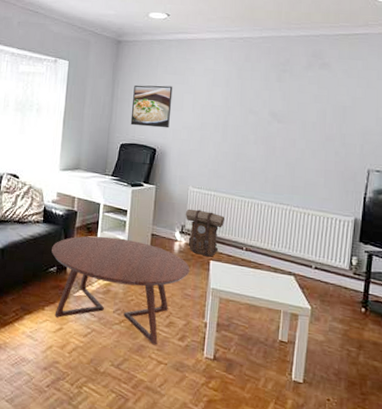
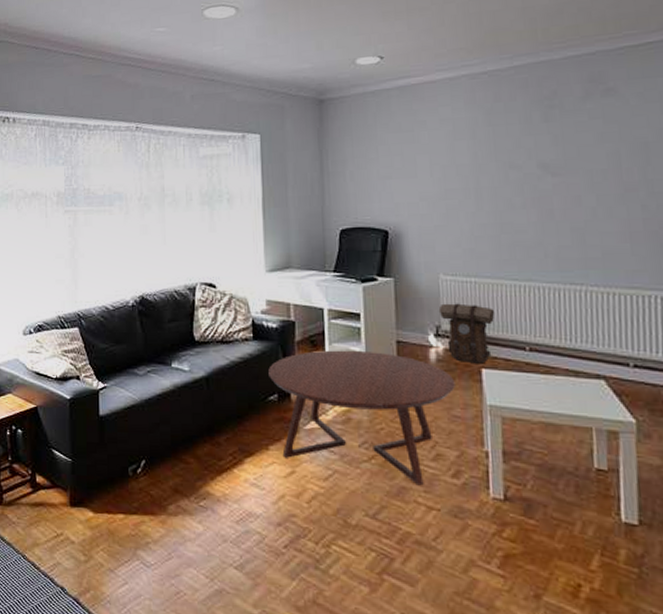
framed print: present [130,85,173,129] -> none [348,147,402,205]

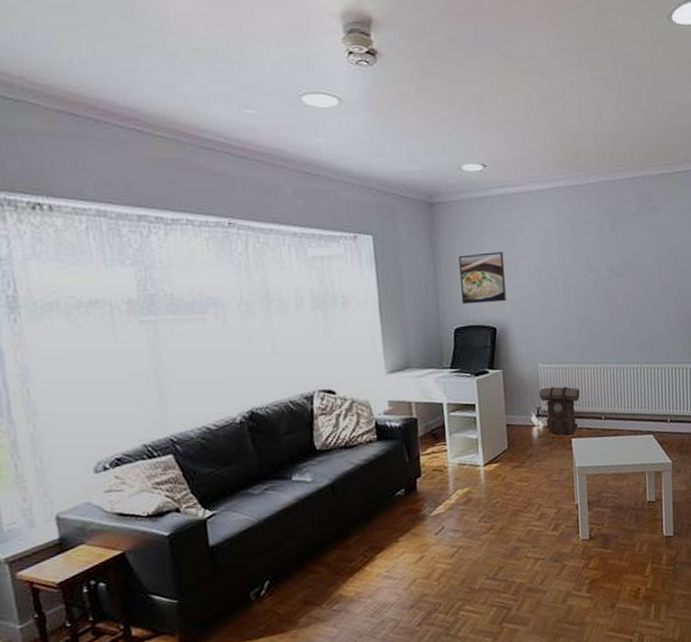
coffee table: present [268,350,455,486] -> none [394,436,553,546]
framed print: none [348,147,402,205] -> present [459,251,506,305]

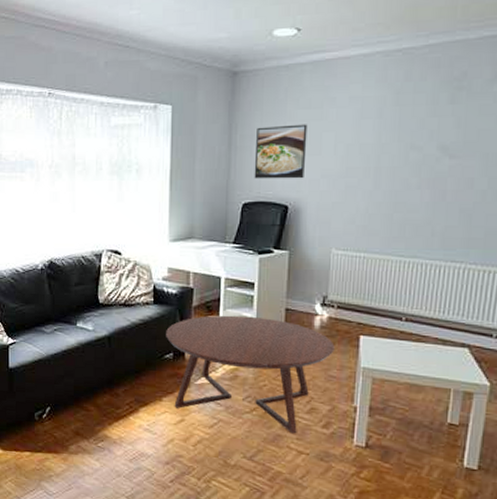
coffee table: none [394,436,553,546] -> present [166,315,335,434]
backpack: present [538,386,581,436] -> none [327,276,379,331]

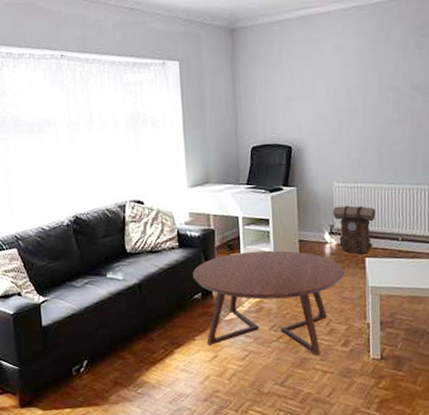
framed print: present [254,124,308,179] -> none [257,72,303,124]
backpack: none [327,276,379,331] -> present [332,205,376,255]

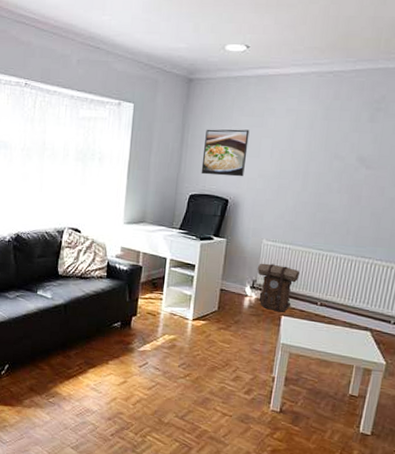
coffee table: present [193,250,345,356] -> none [115,291,260,398]
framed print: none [257,72,303,124] -> present [201,129,250,177]

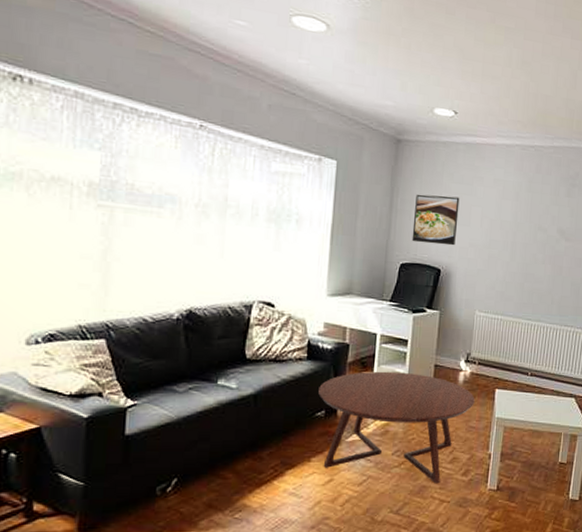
coffee table: none [115,291,260,398] -> present [318,371,475,484]
backpack: present [257,263,300,312] -> none [470,335,512,385]

